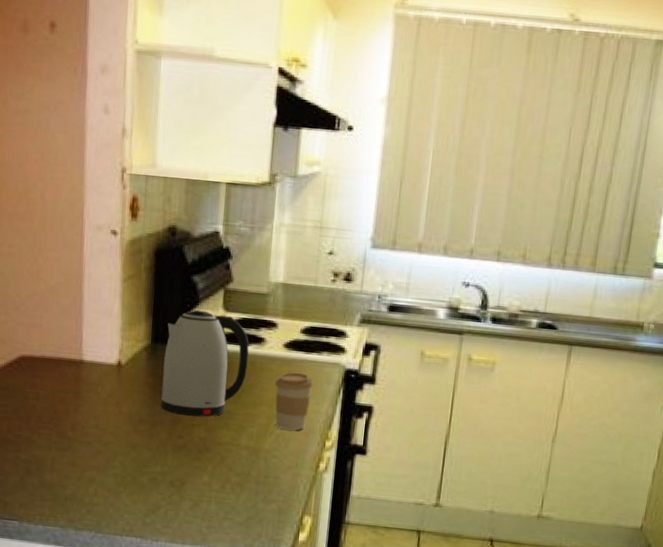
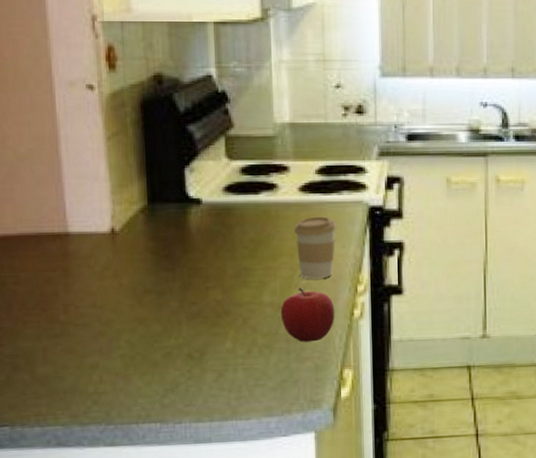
kettle: present [161,310,249,417] -> none [164,161,261,280]
fruit: none [254,435,303,487] -> present [280,287,335,342]

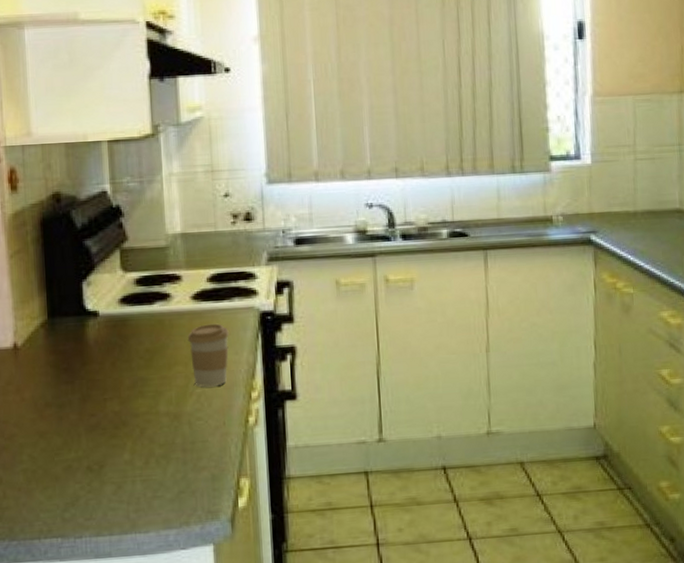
fruit: present [280,287,335,342] -> none [176,395,230,452]

